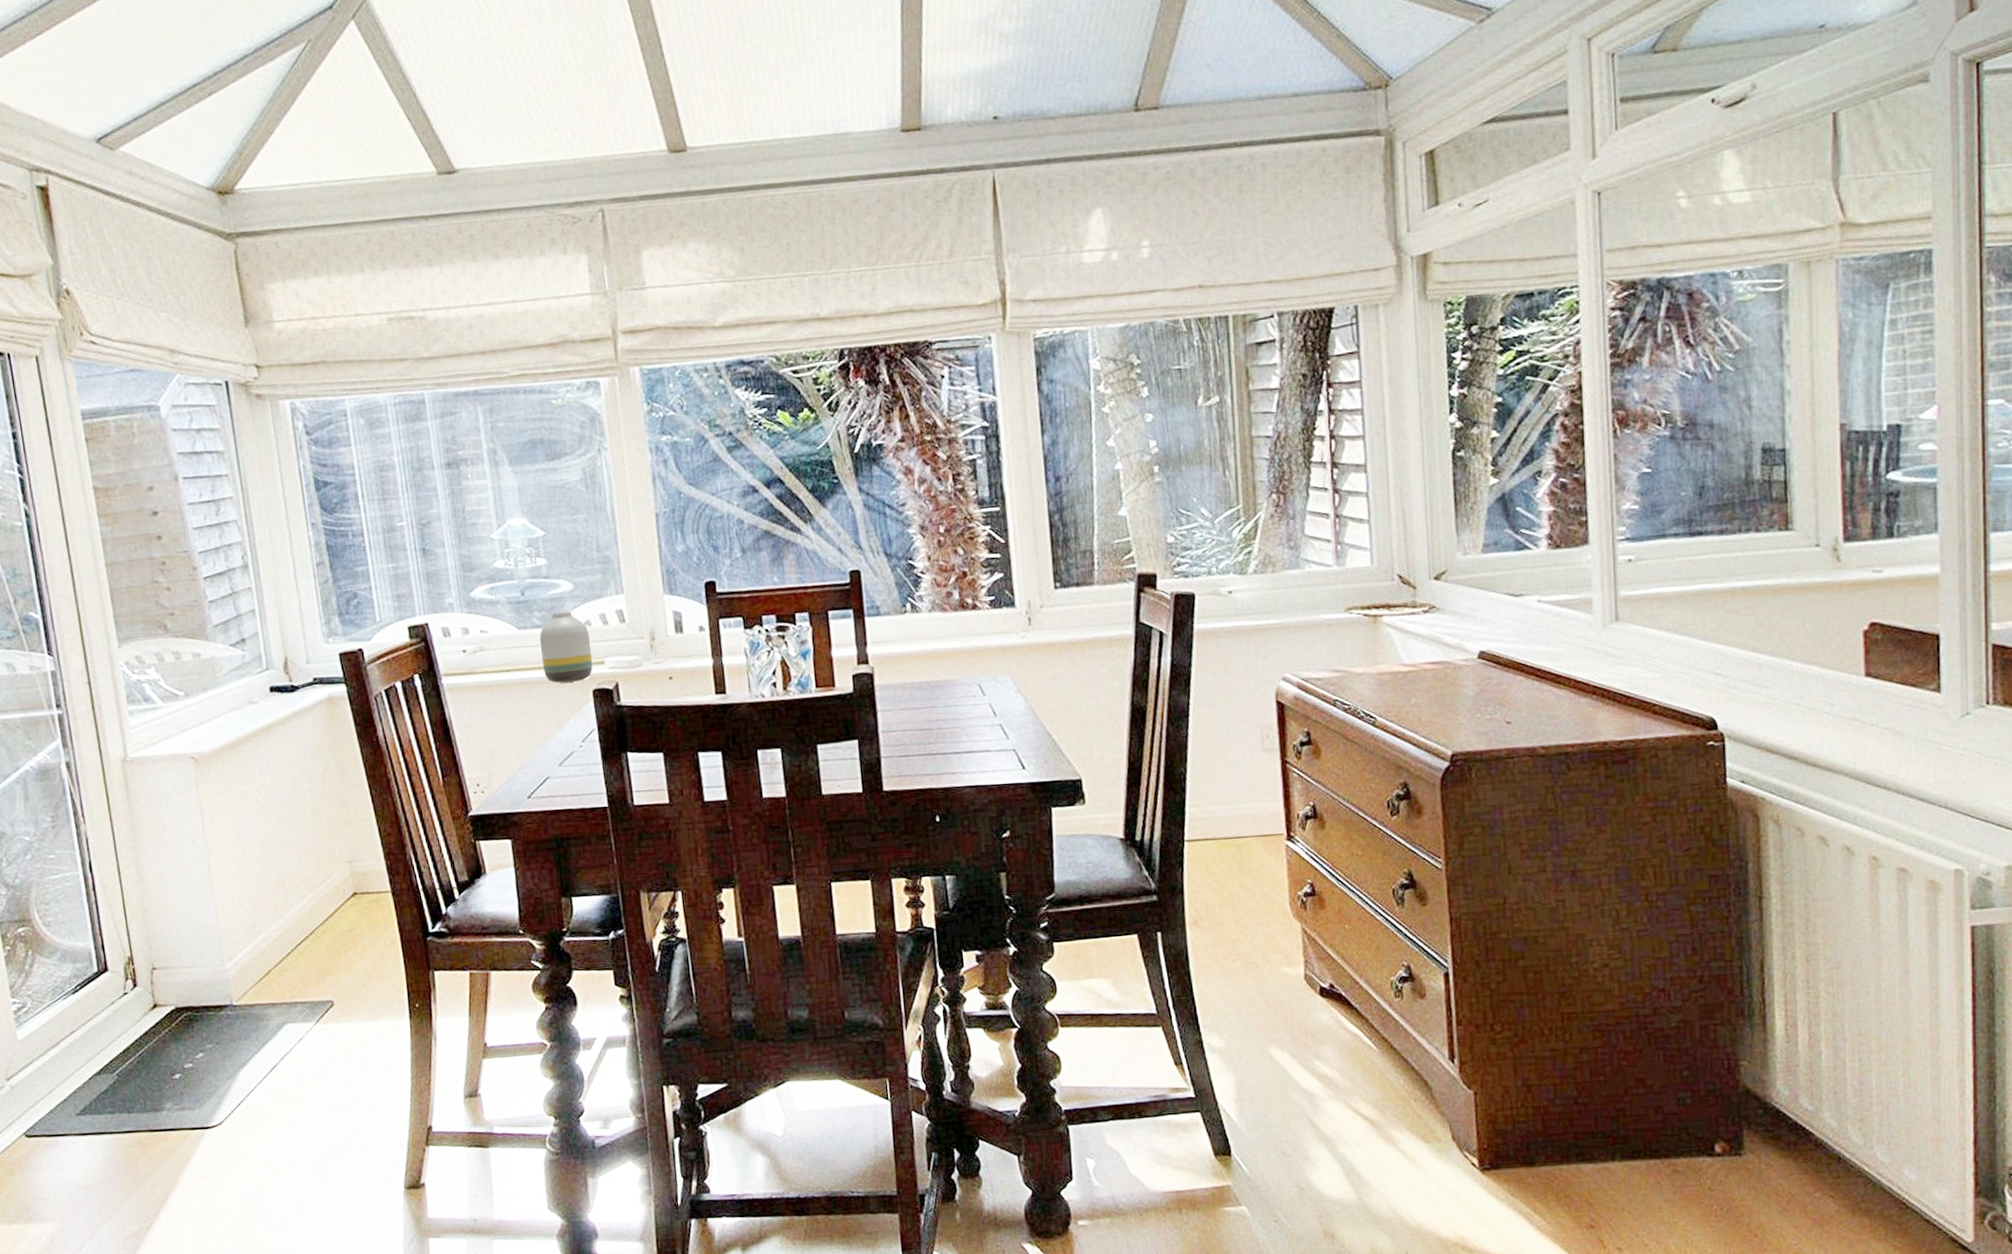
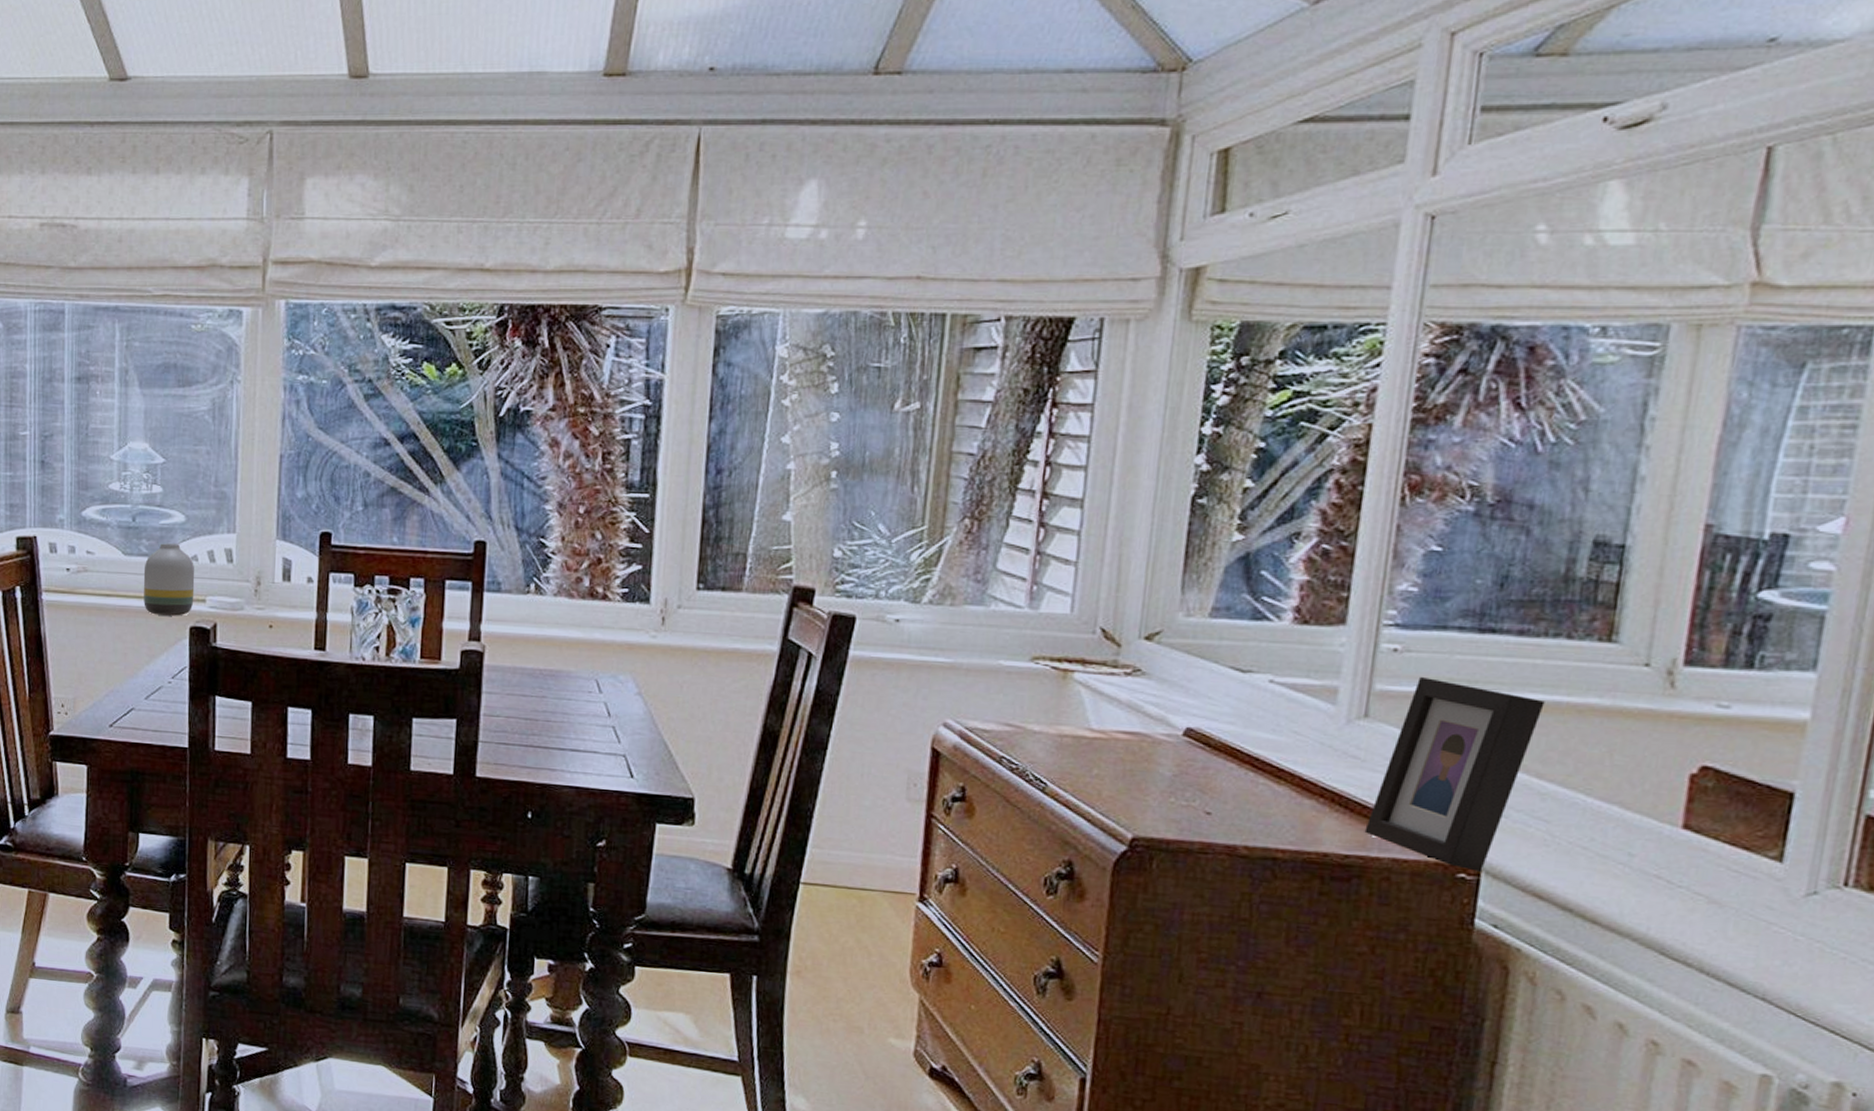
picture frame: none [1631,580,1748,738] -> present [1364,677,1545,872]

